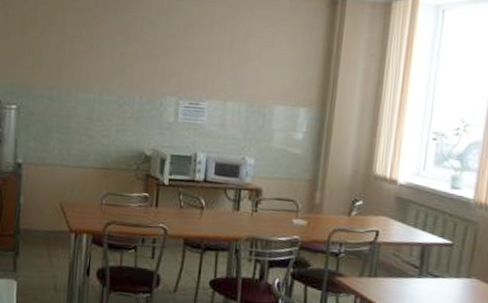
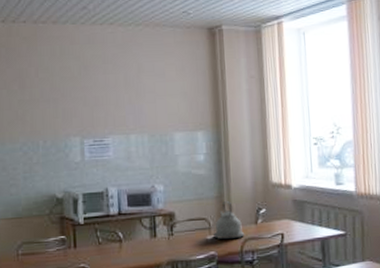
kettle: none [300,186,335,228] -> present [214,201,245,240]

